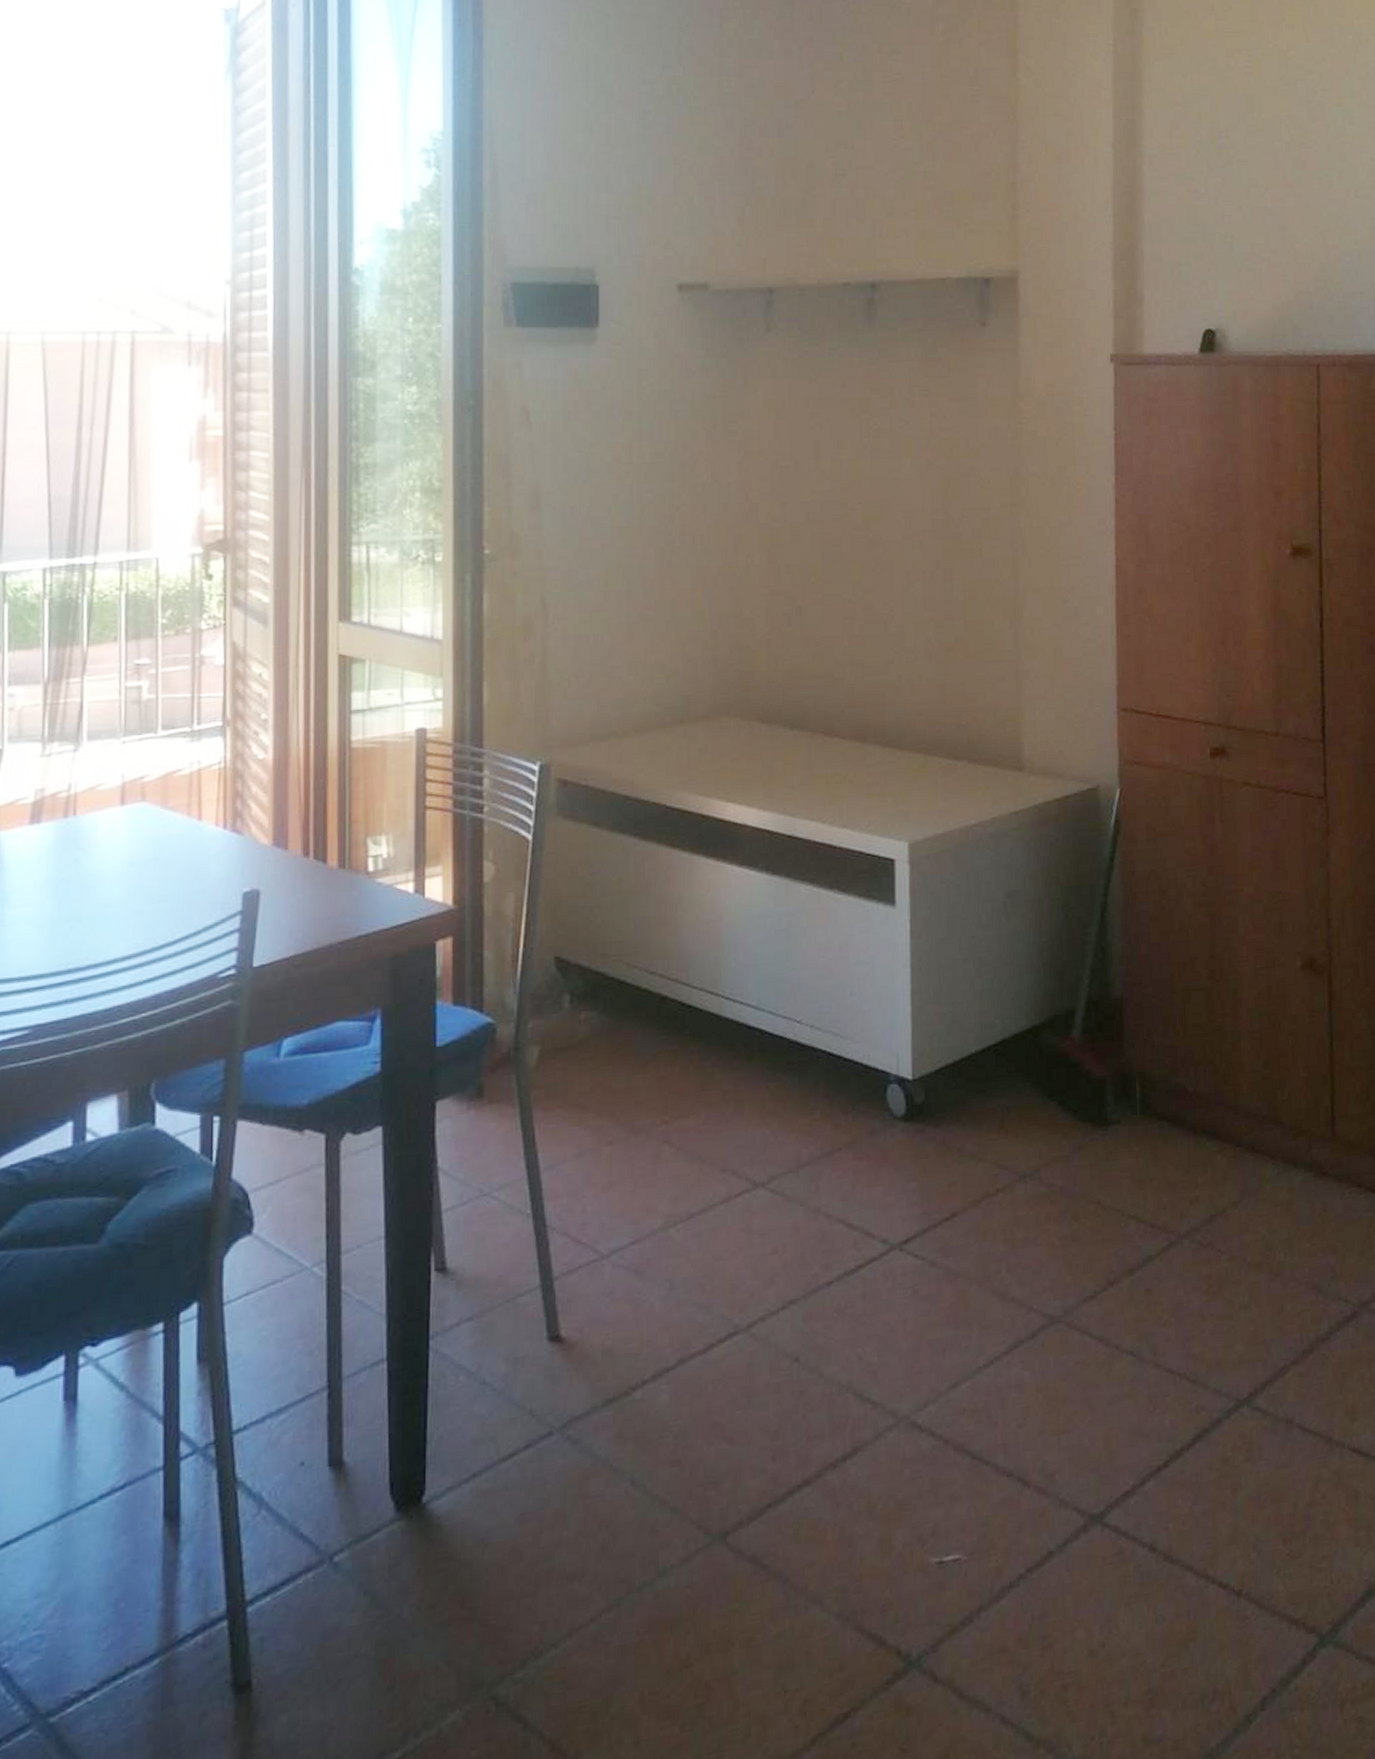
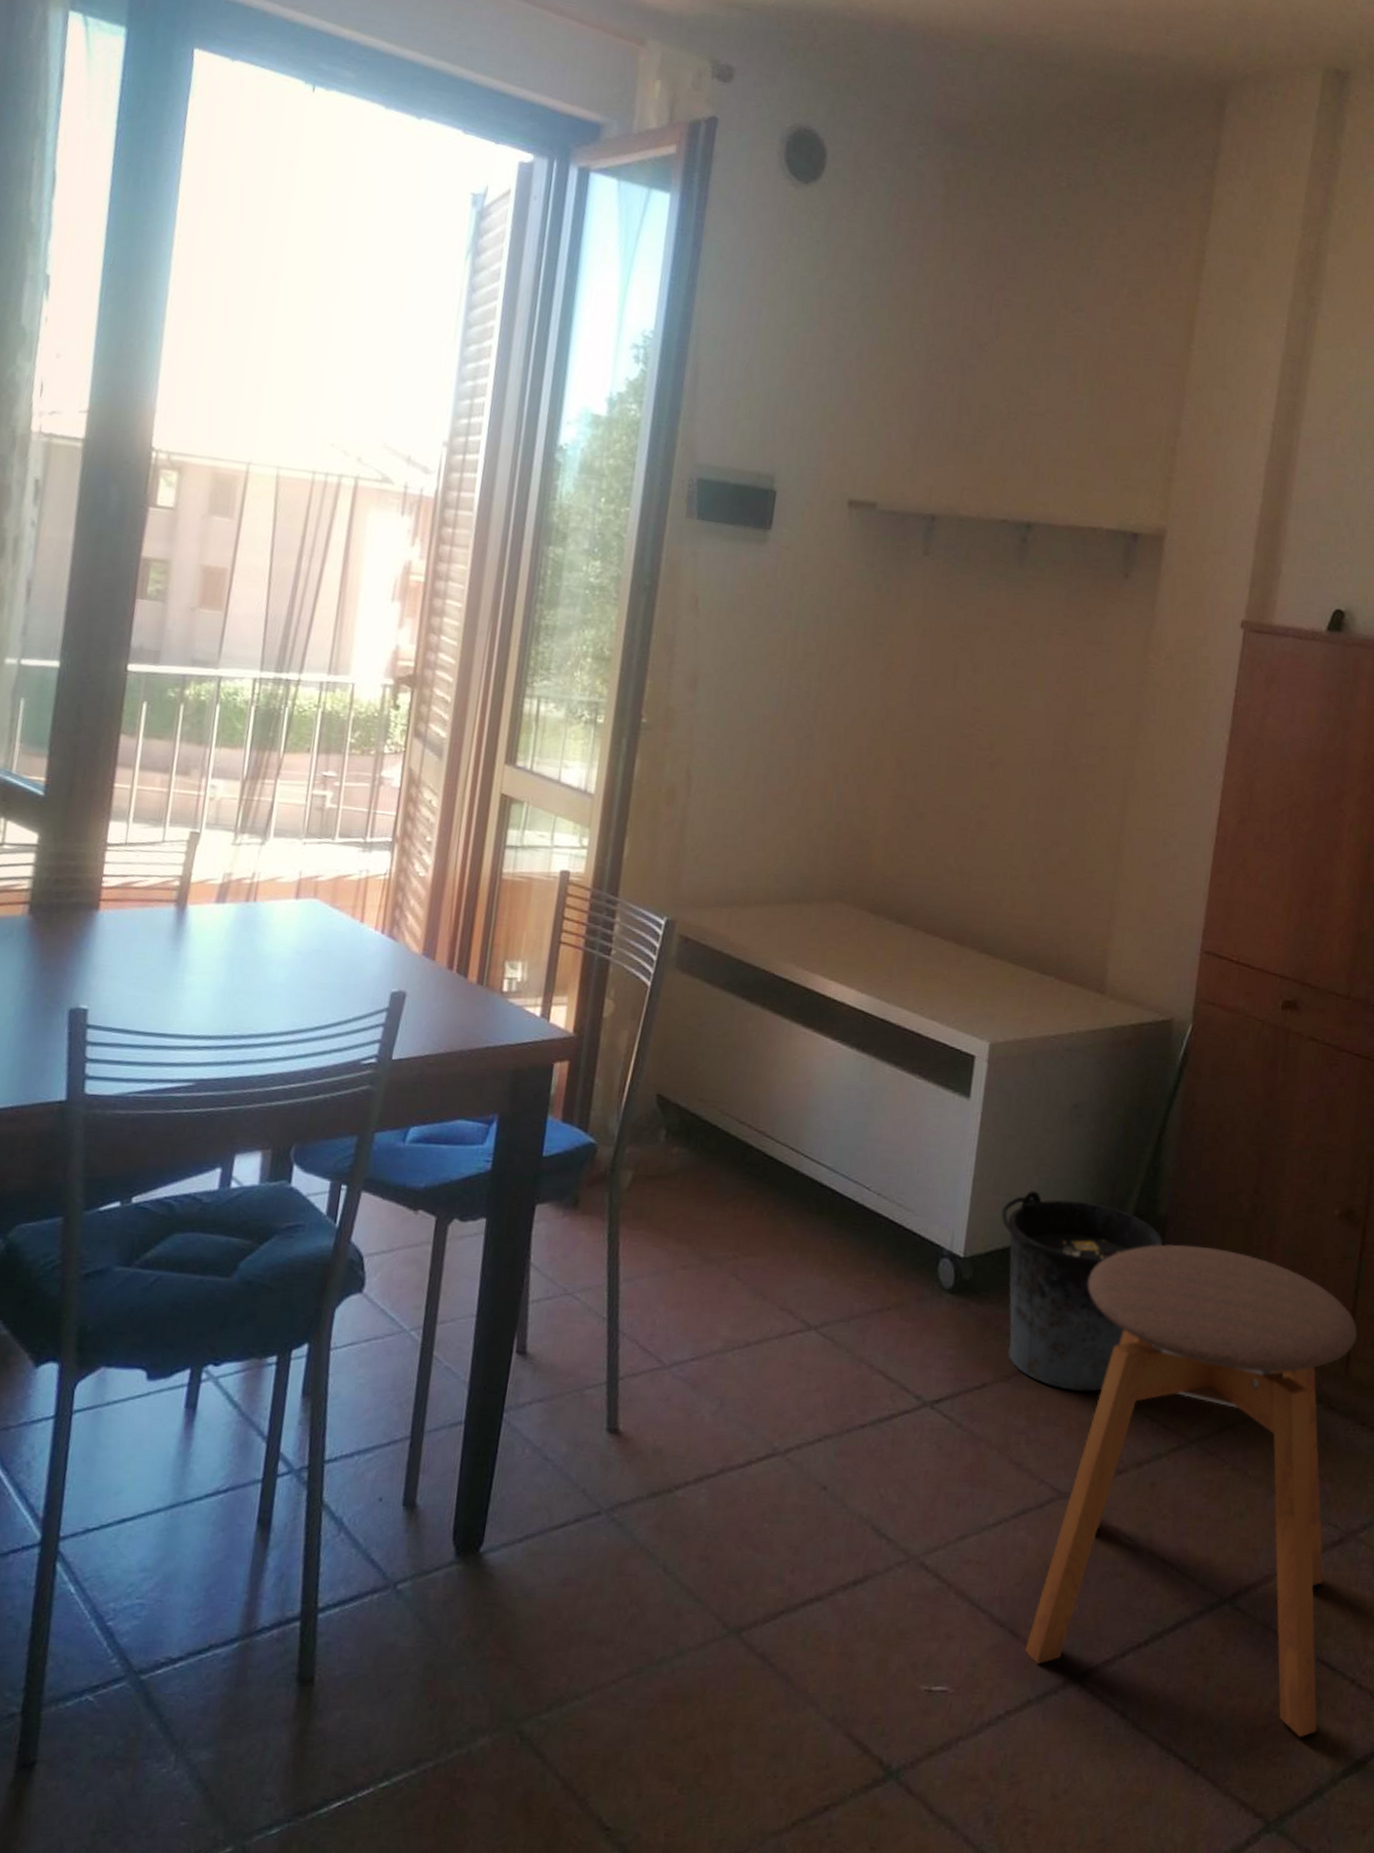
bucket: none [945,994,1123,1204] -> present [1000,1191,1164,1392]
stool: none [1037,1023,1359,1537] -> present [1024,1244,1358,1738]

